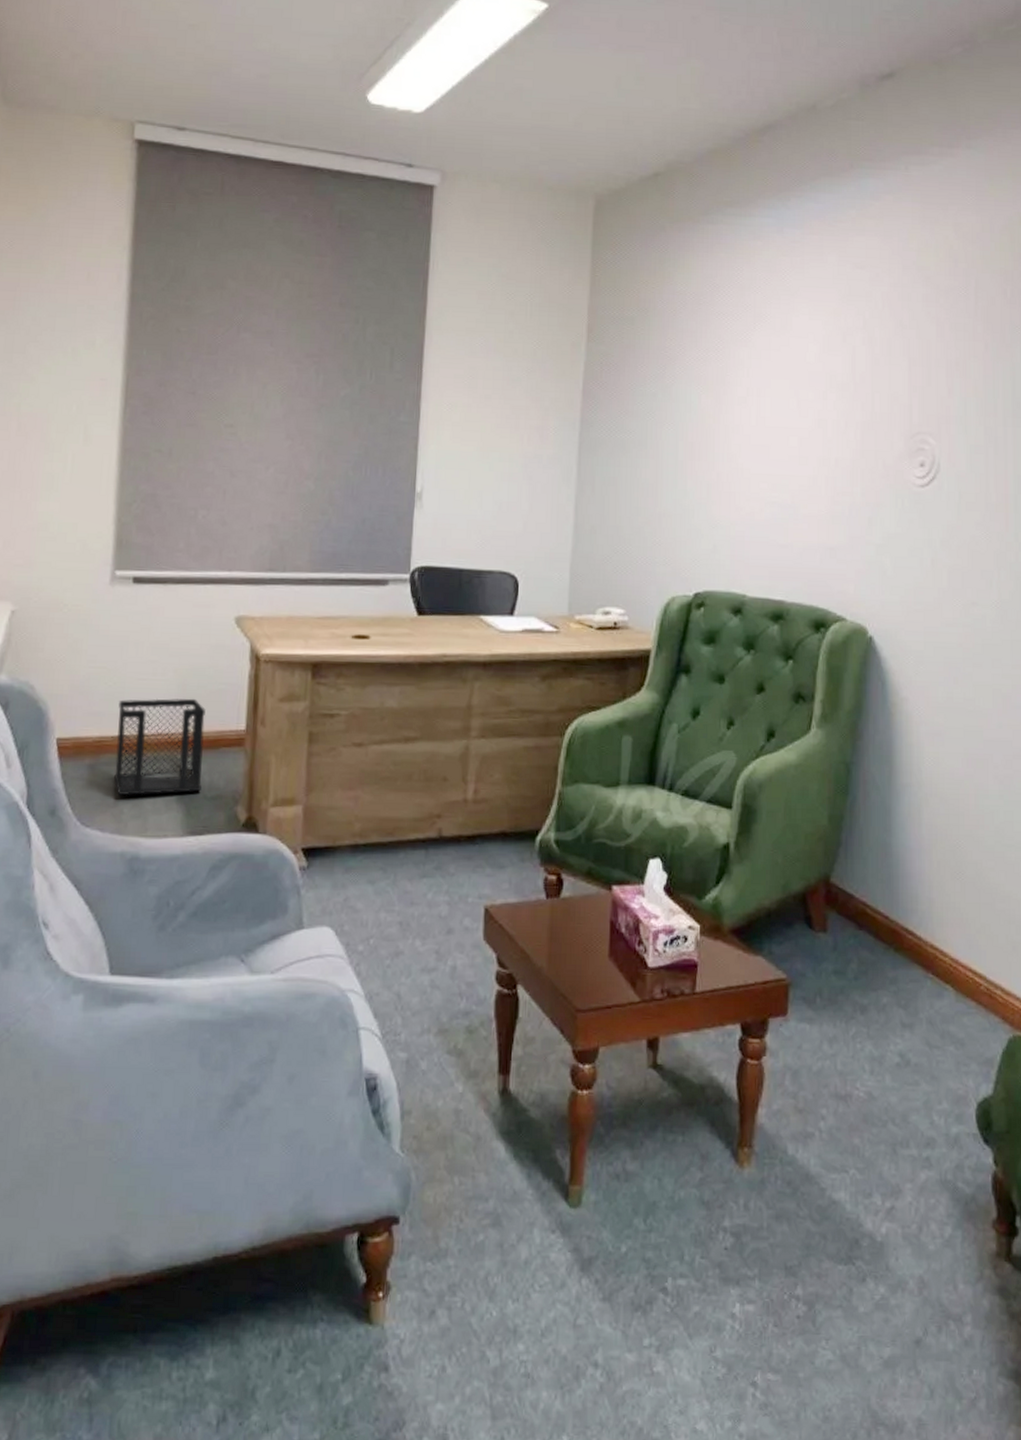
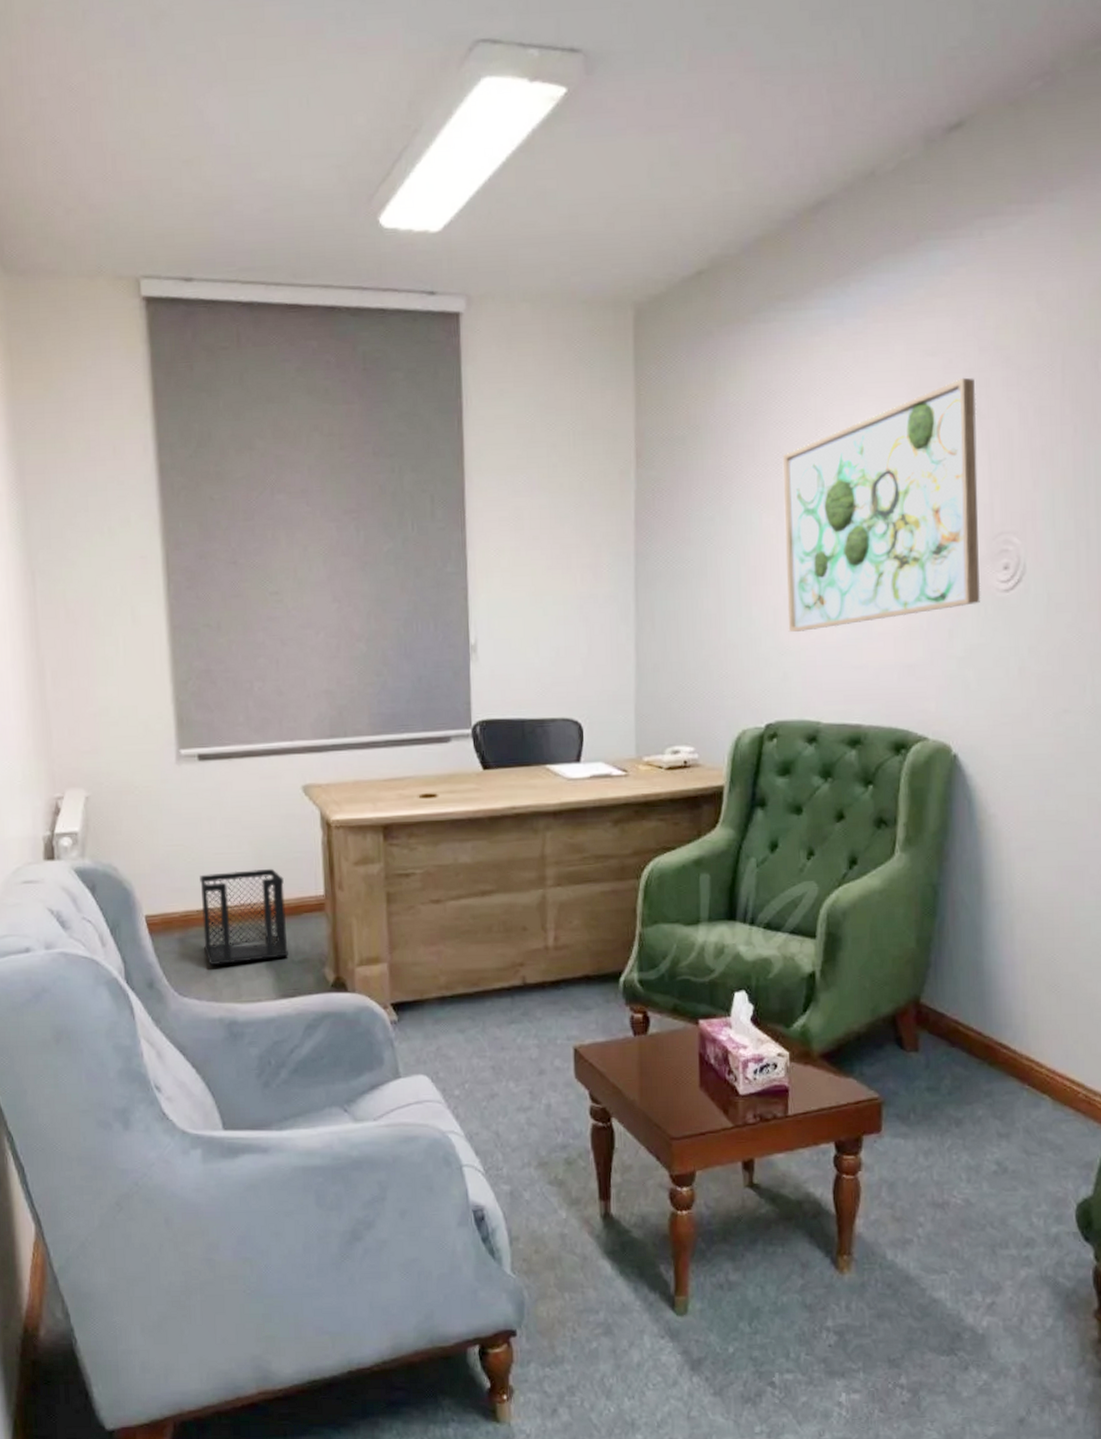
wall art: none [720,290,899,507] -> present [782,377,981,632]

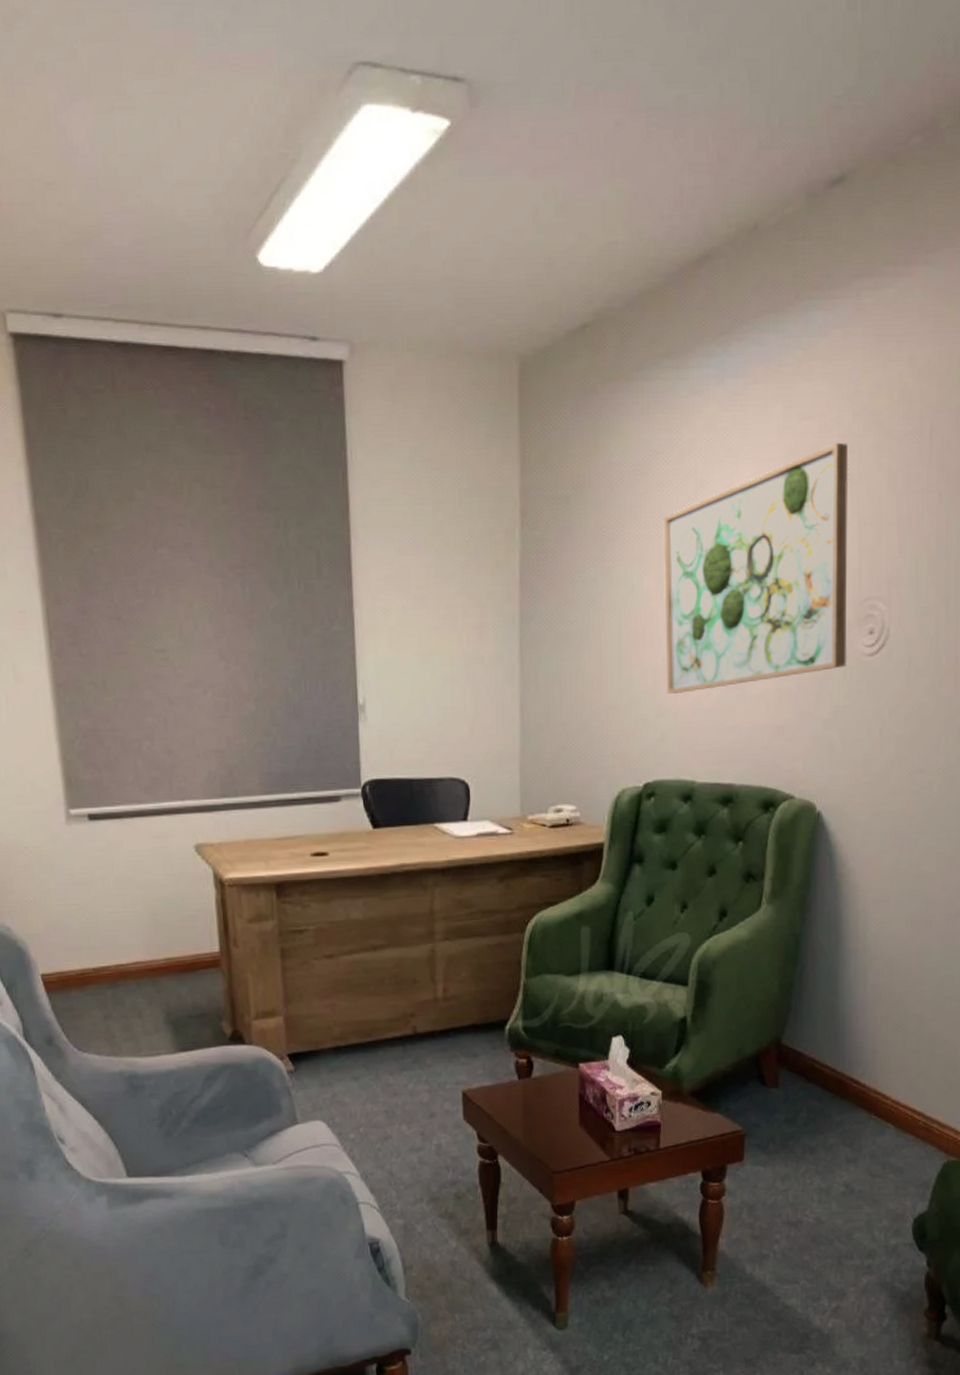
wastebasket: present [200,868,288,966] -> none [94,926,186,1022]

